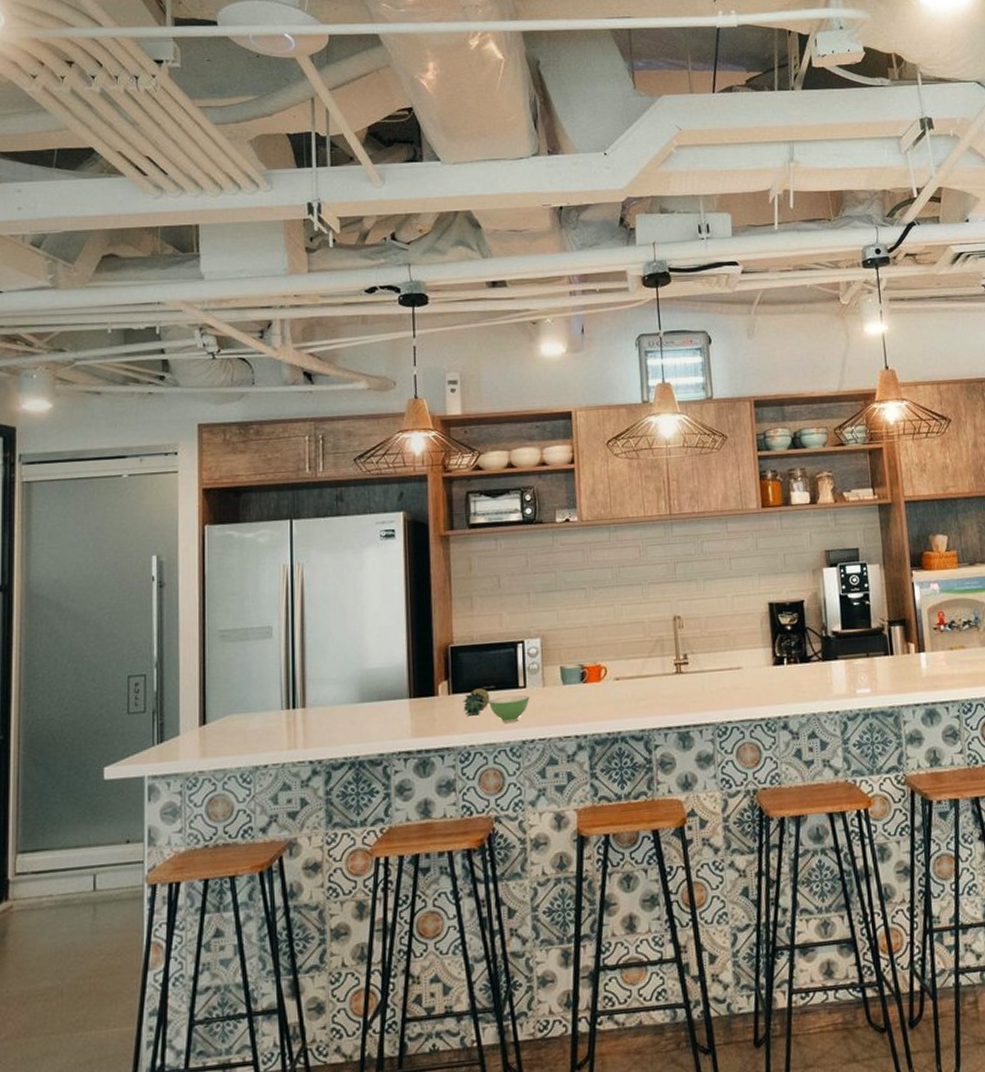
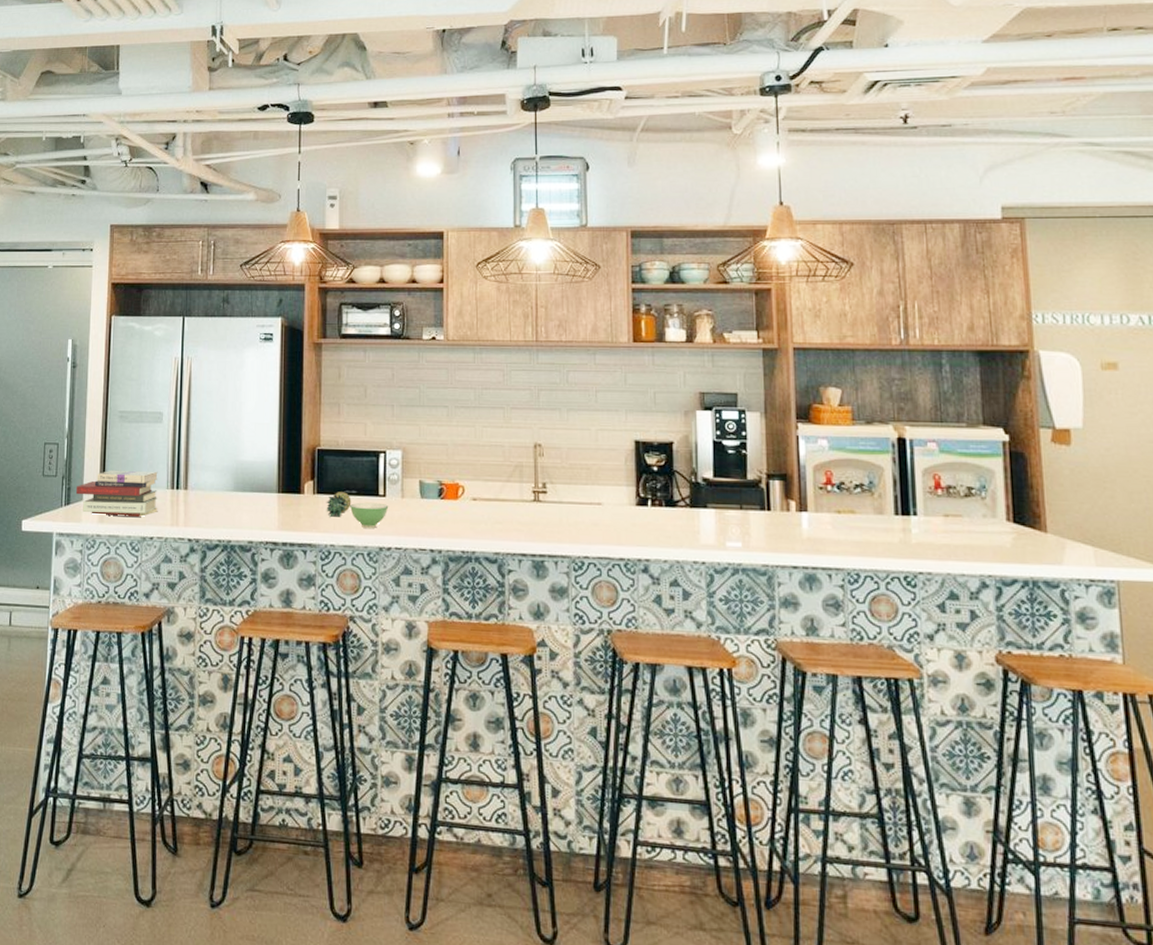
books: none [171,691,272,750] -> present [76,469,158,517]

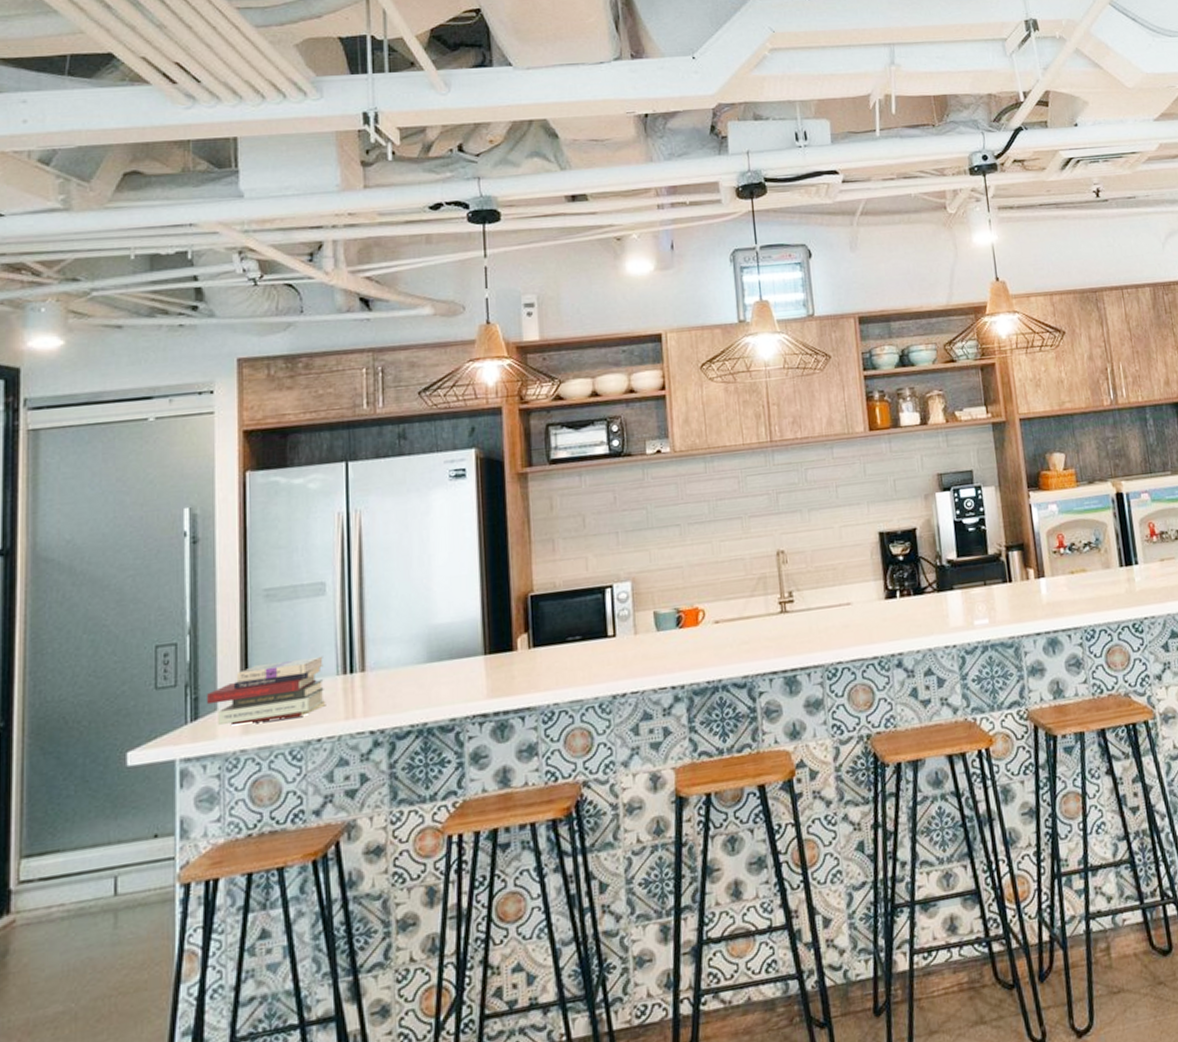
fruit: present [326,492,351,518] -> none [545,639,576,673]
bowl: present [350,502,389,529] -> none [574,645,621,678]

